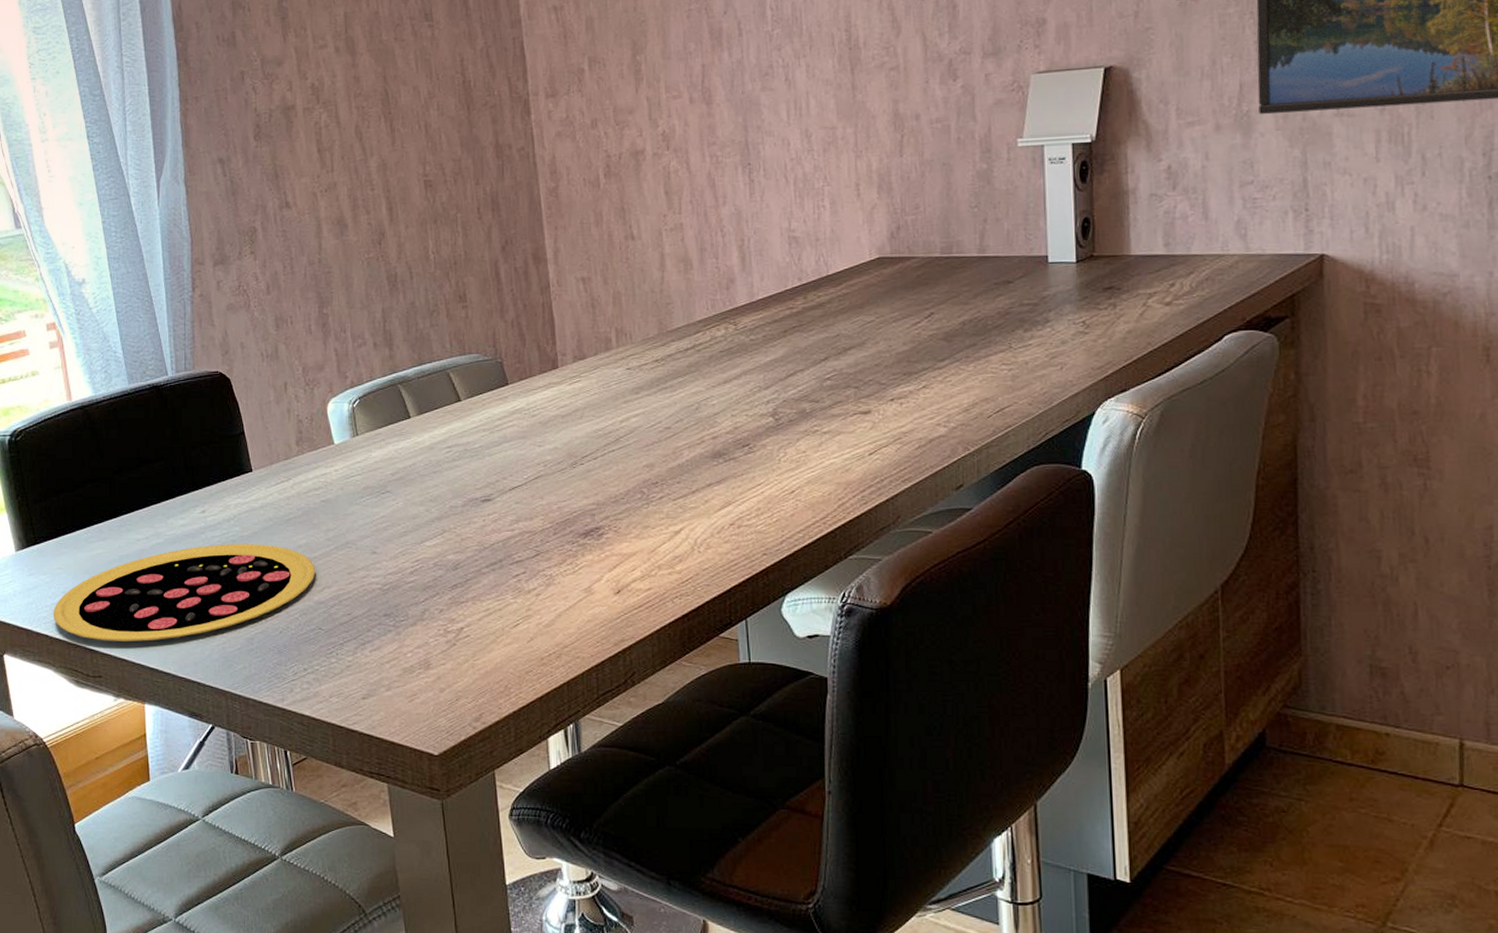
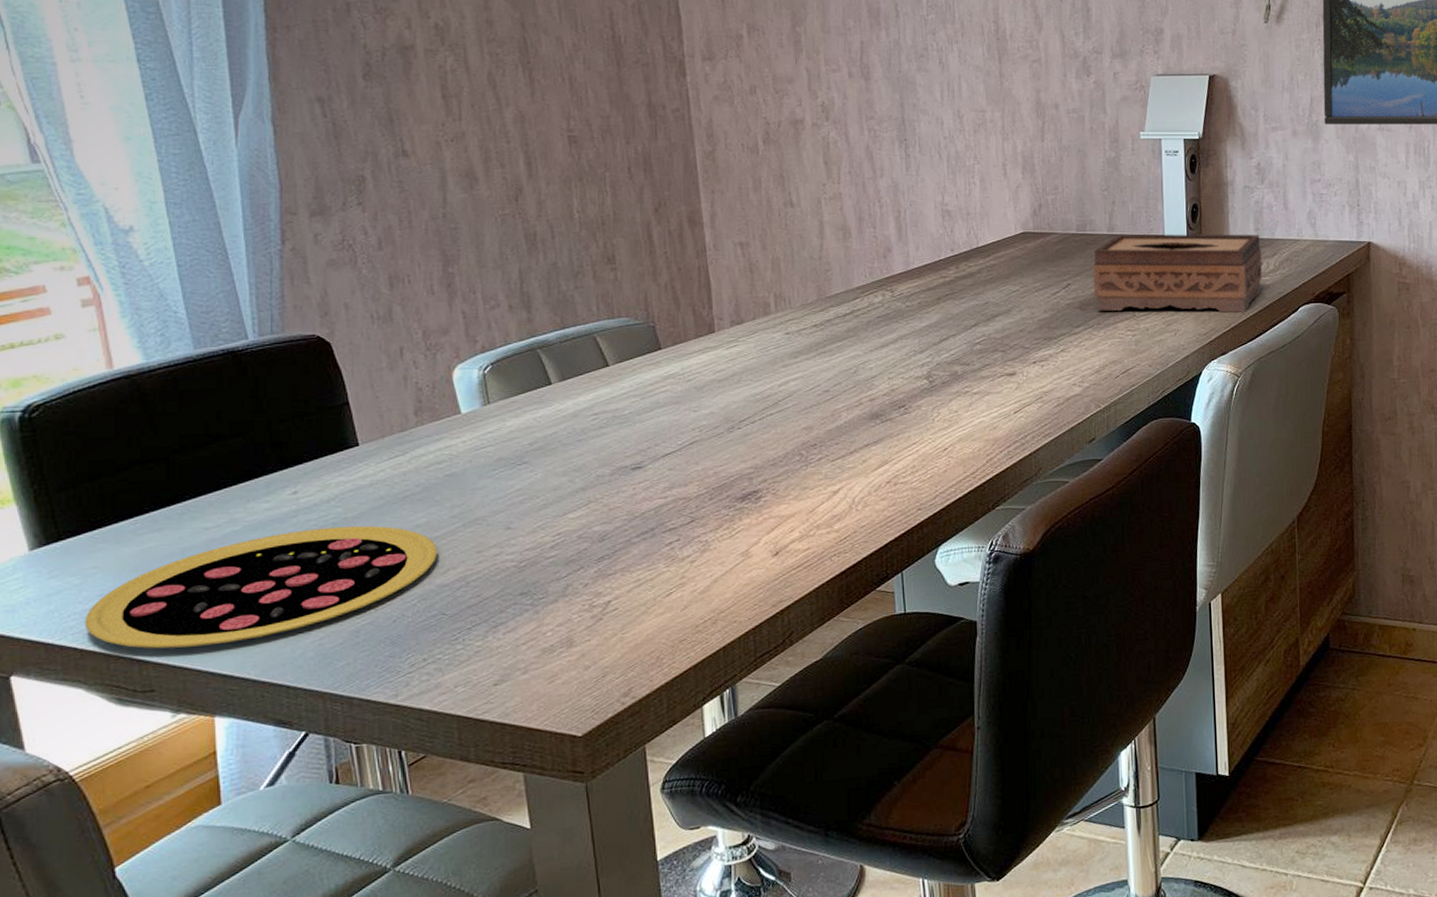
tissue box: none [960,250,1175,343] -> present [1092,234,1263,313]

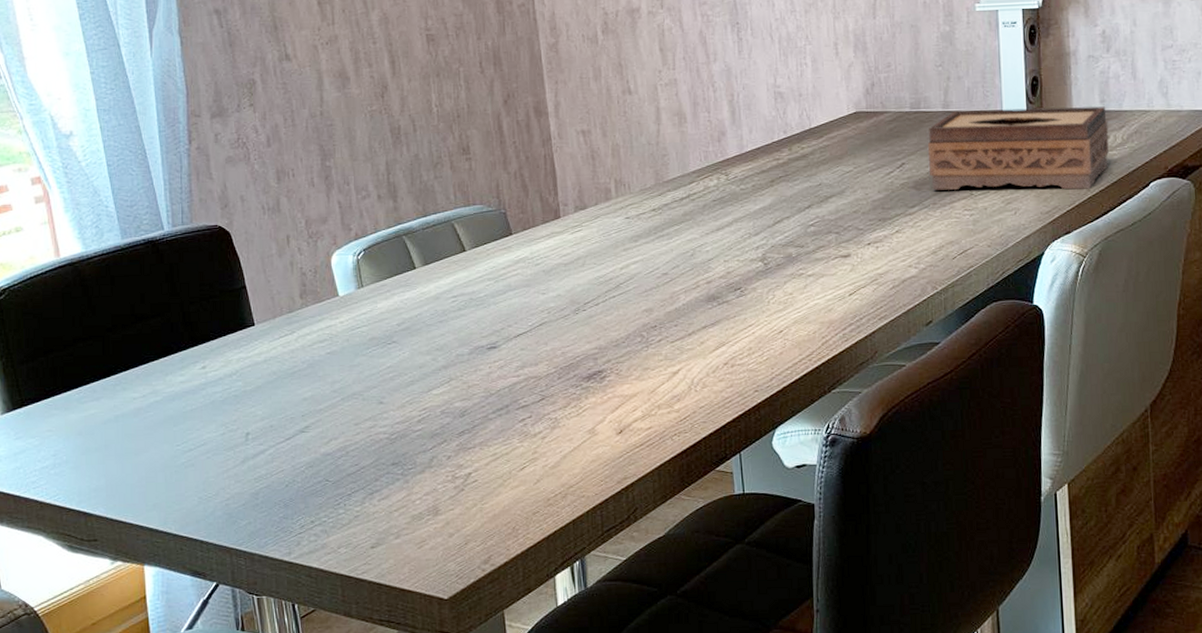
pizza: present [84,525,438,649] -> none [42,398,322,504]

